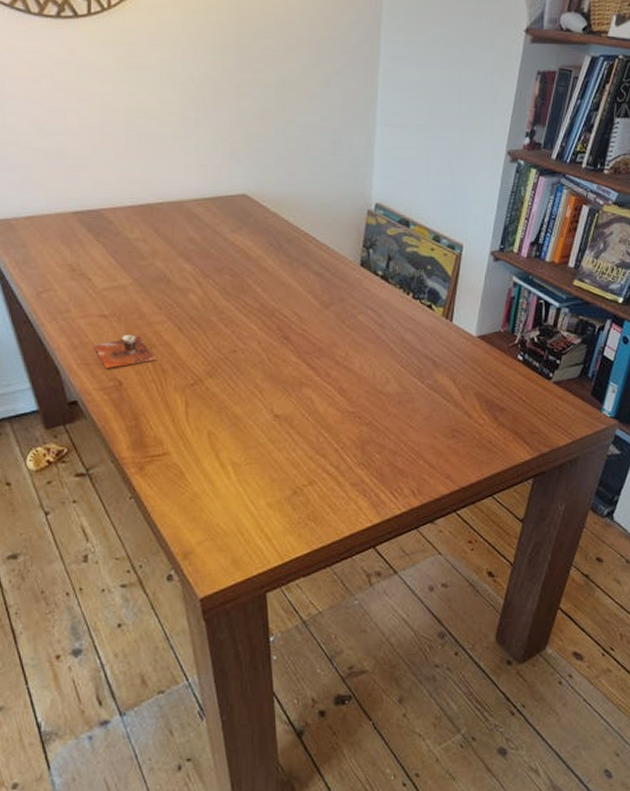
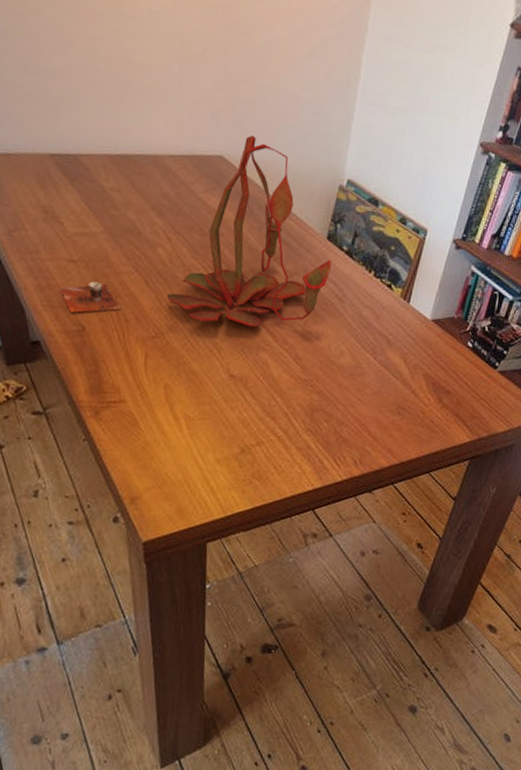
plant: none [202,170,368,364] -> present [167,135,332,328]

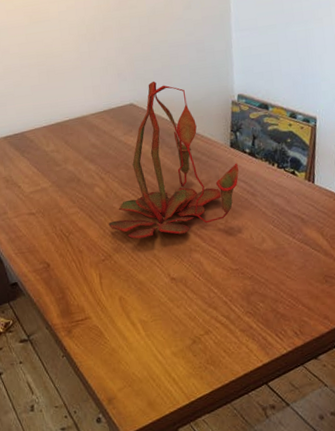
cup: present [60,281,121,313] -> none [26,225,75,254]

